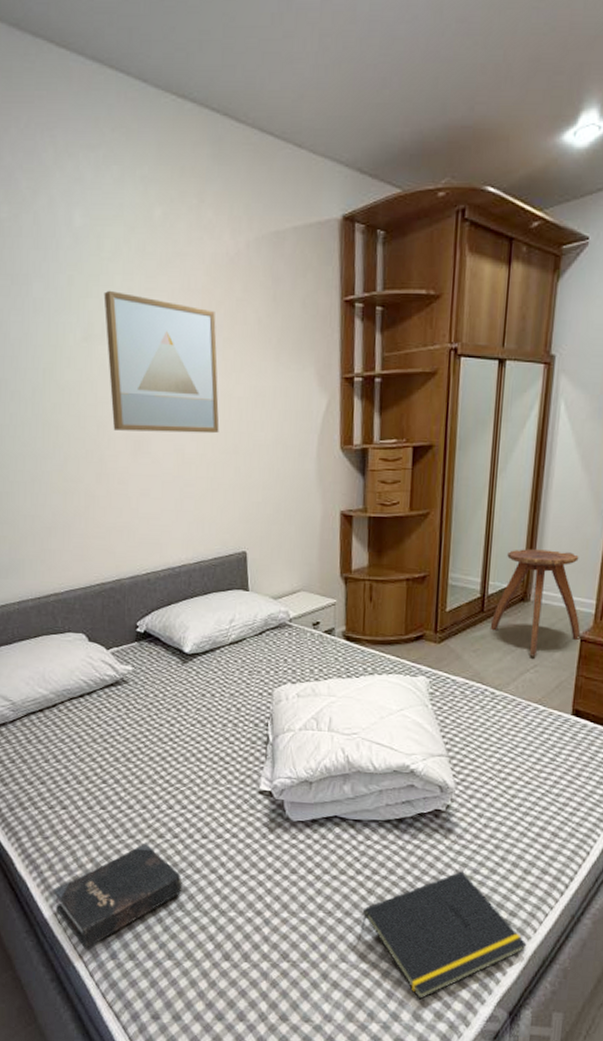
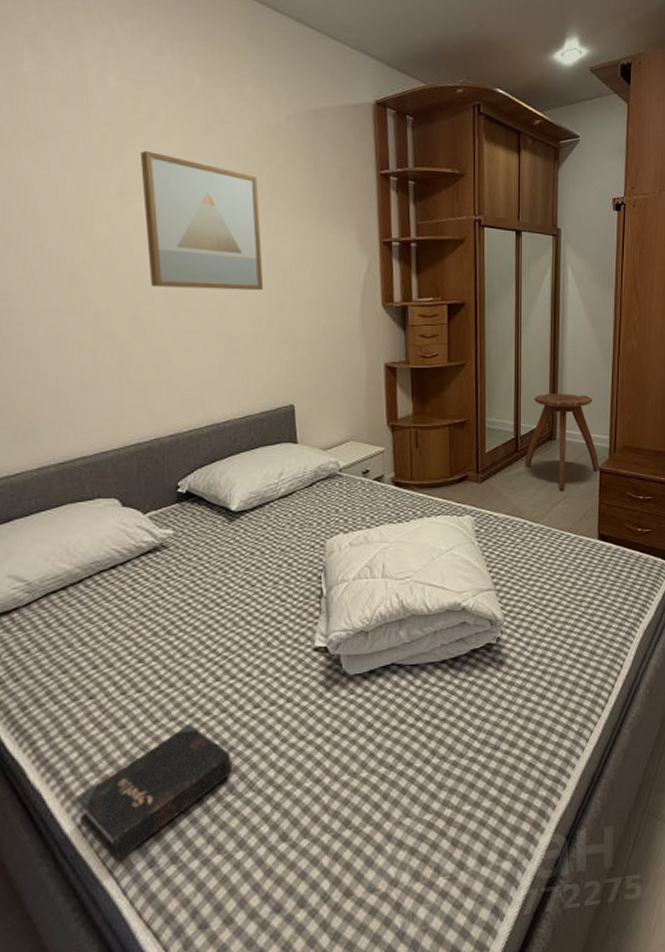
notepad: present [360,871,527,1000] -> none [422,701,577,842]

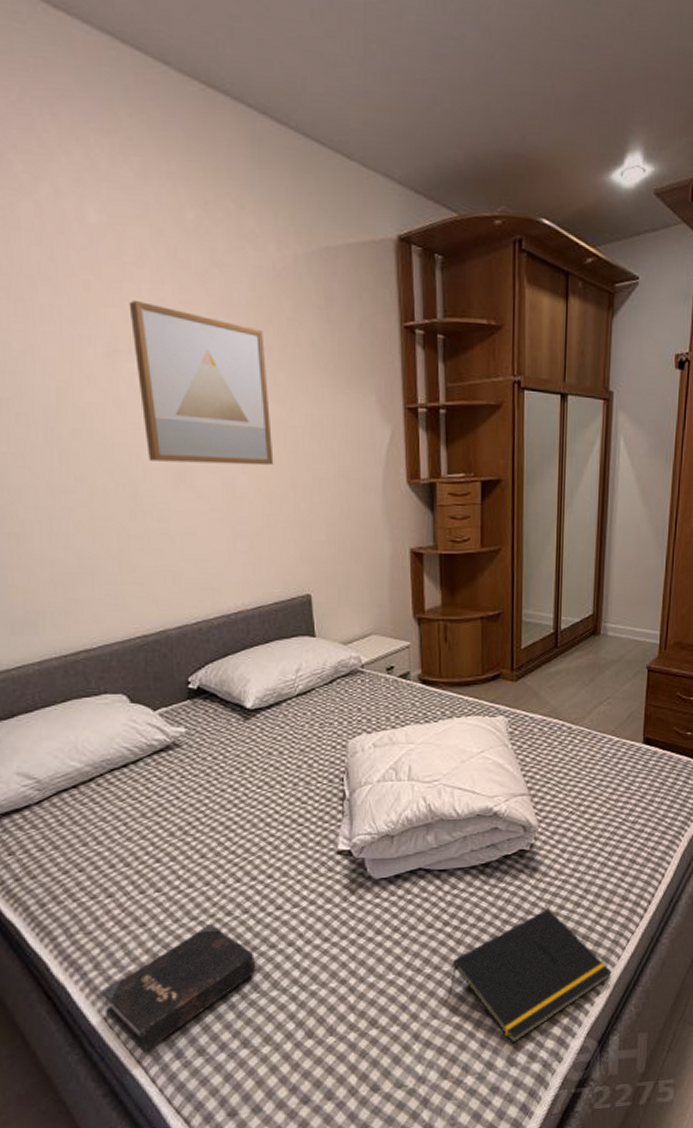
notepad: none [422,701,577,842] -> present [450,908,612,1044]
stool: present [524,393,600,490] -> none [564,583,648,690]

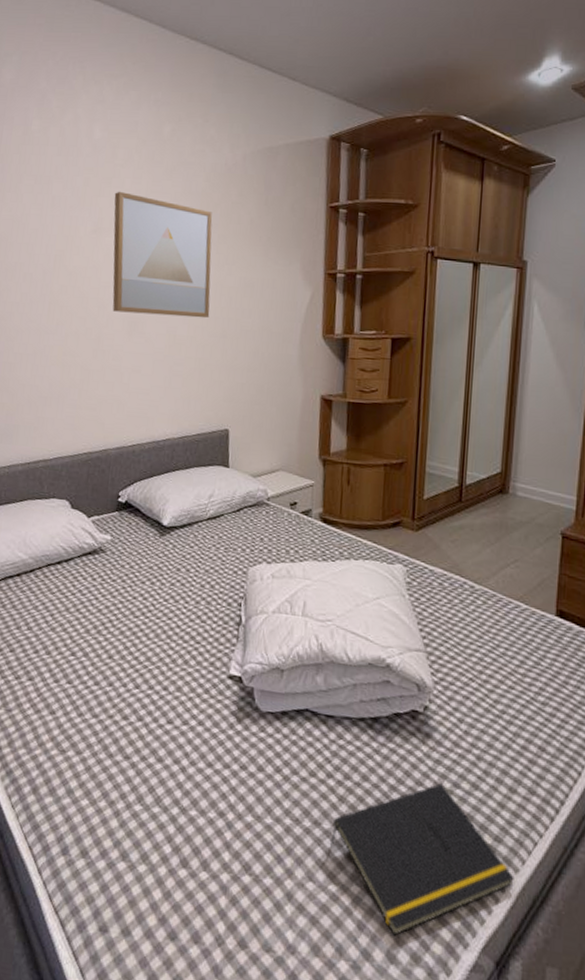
hardback book: present [102,923,256,1053] -> none [10,723,143,841]

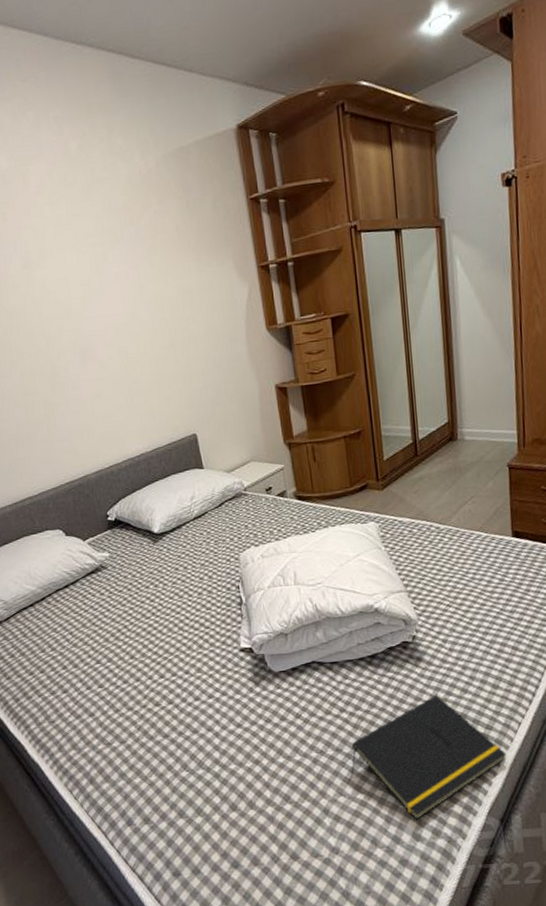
wall art: present [112,191,213,318] -> none [35,220,156,343]

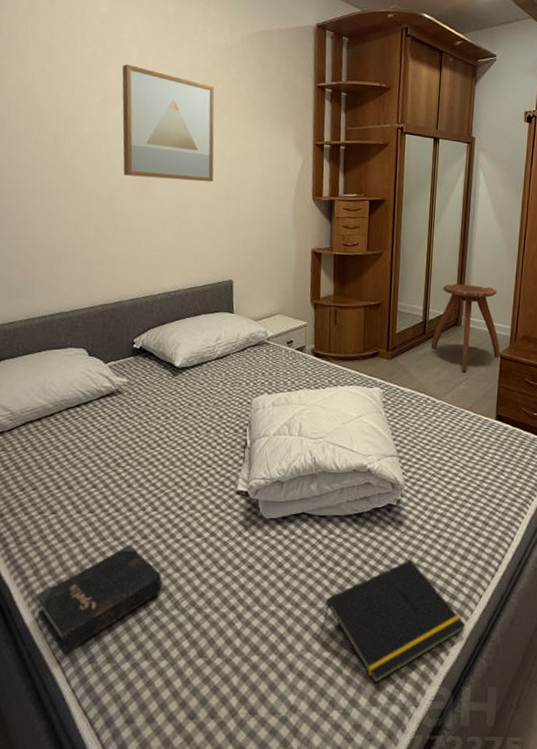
wall art: none [35,220,156,343] -> present [122,64,215,182]
hardback book: none [66,712,184,820] -> present [37,544,163,655]
stool: none [425,391,509,490] -> present [430,284,501,372]

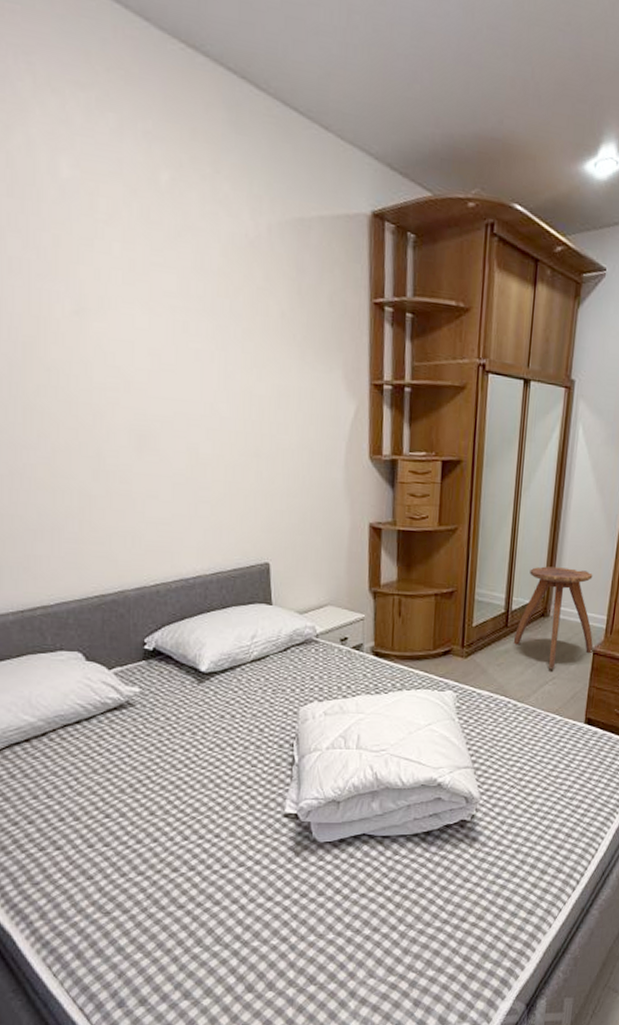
hardback book: present [37,544,163,655] -> none [47,878,200,1001]
wall art: present [122,64,215,182] -> none [99,258,239,434]
notepad: present [323,559,465,684] -> none [388,877,543,1004]

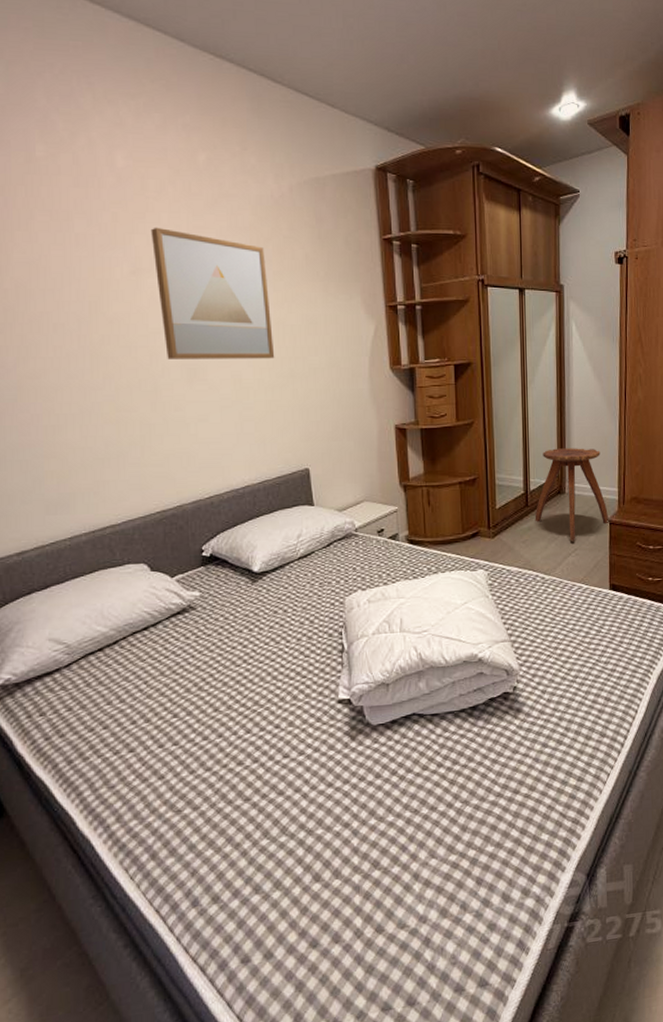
wall art: none [99,258,239,434] -> present [150,227,275,359]

